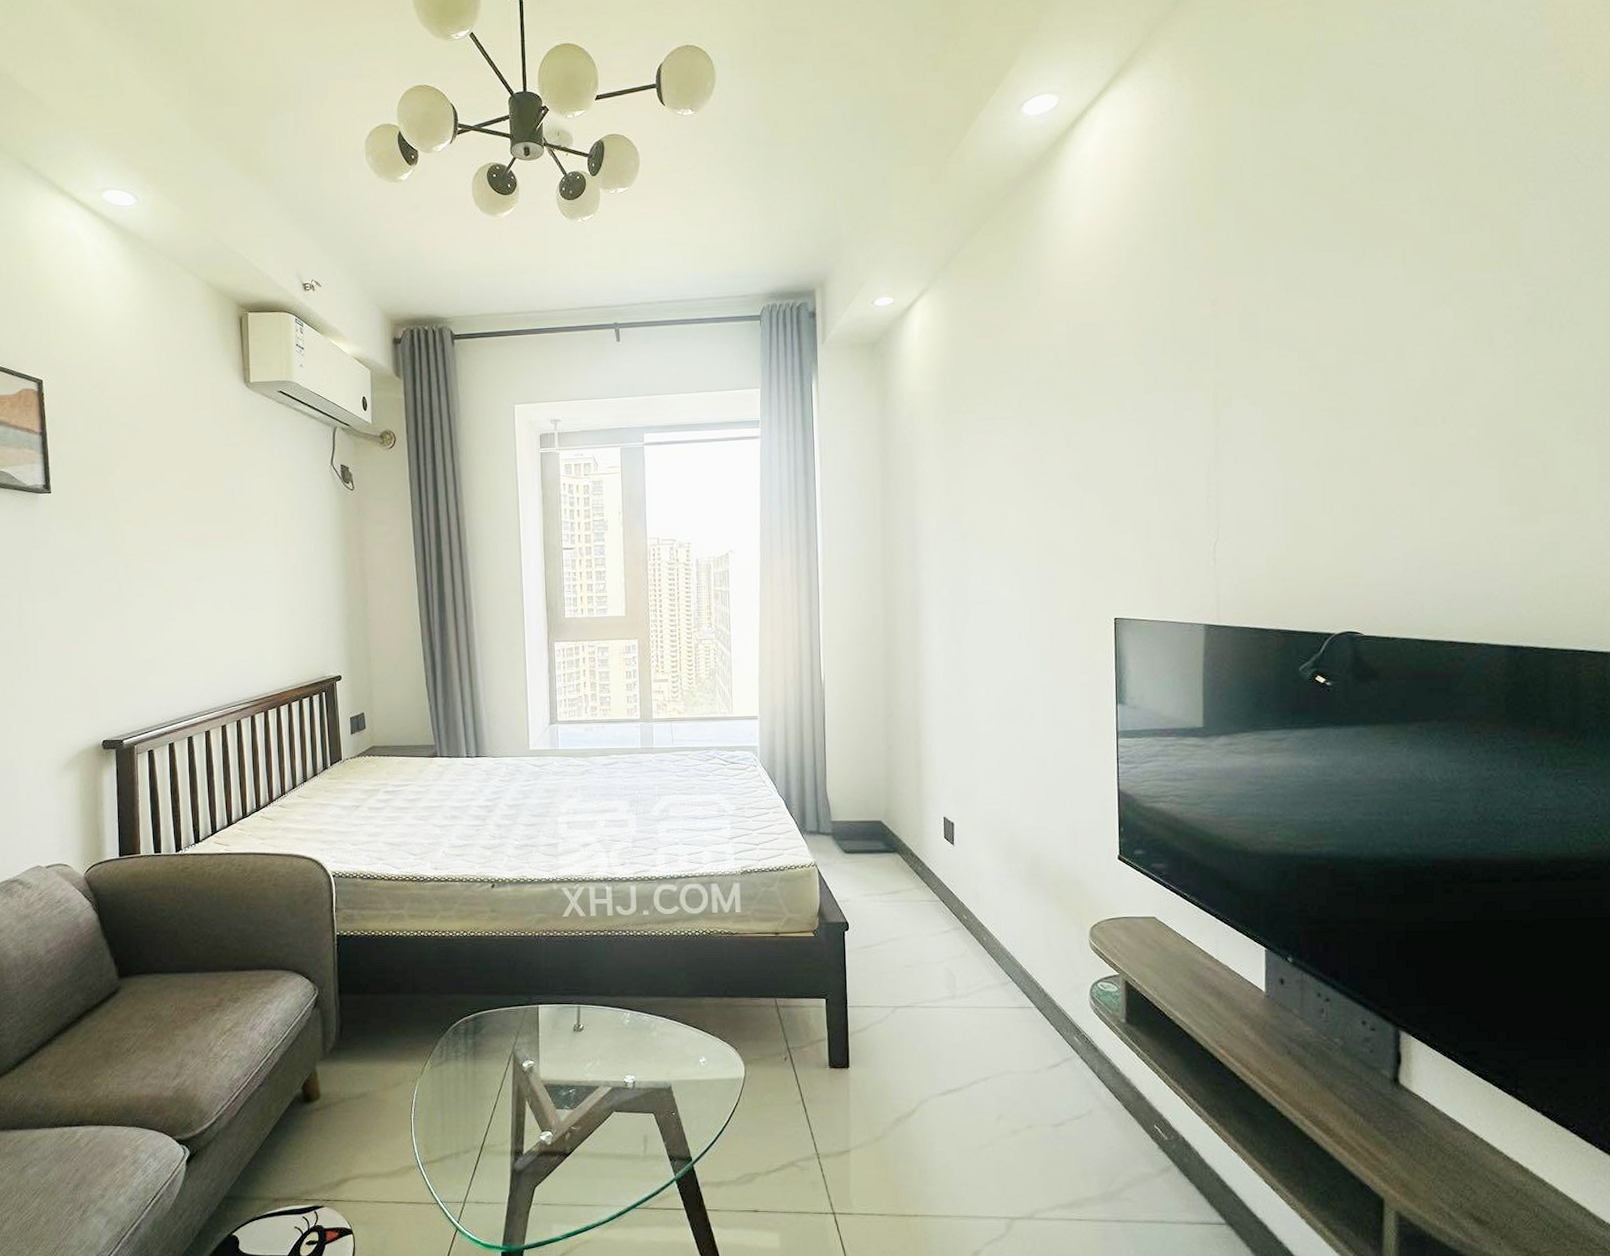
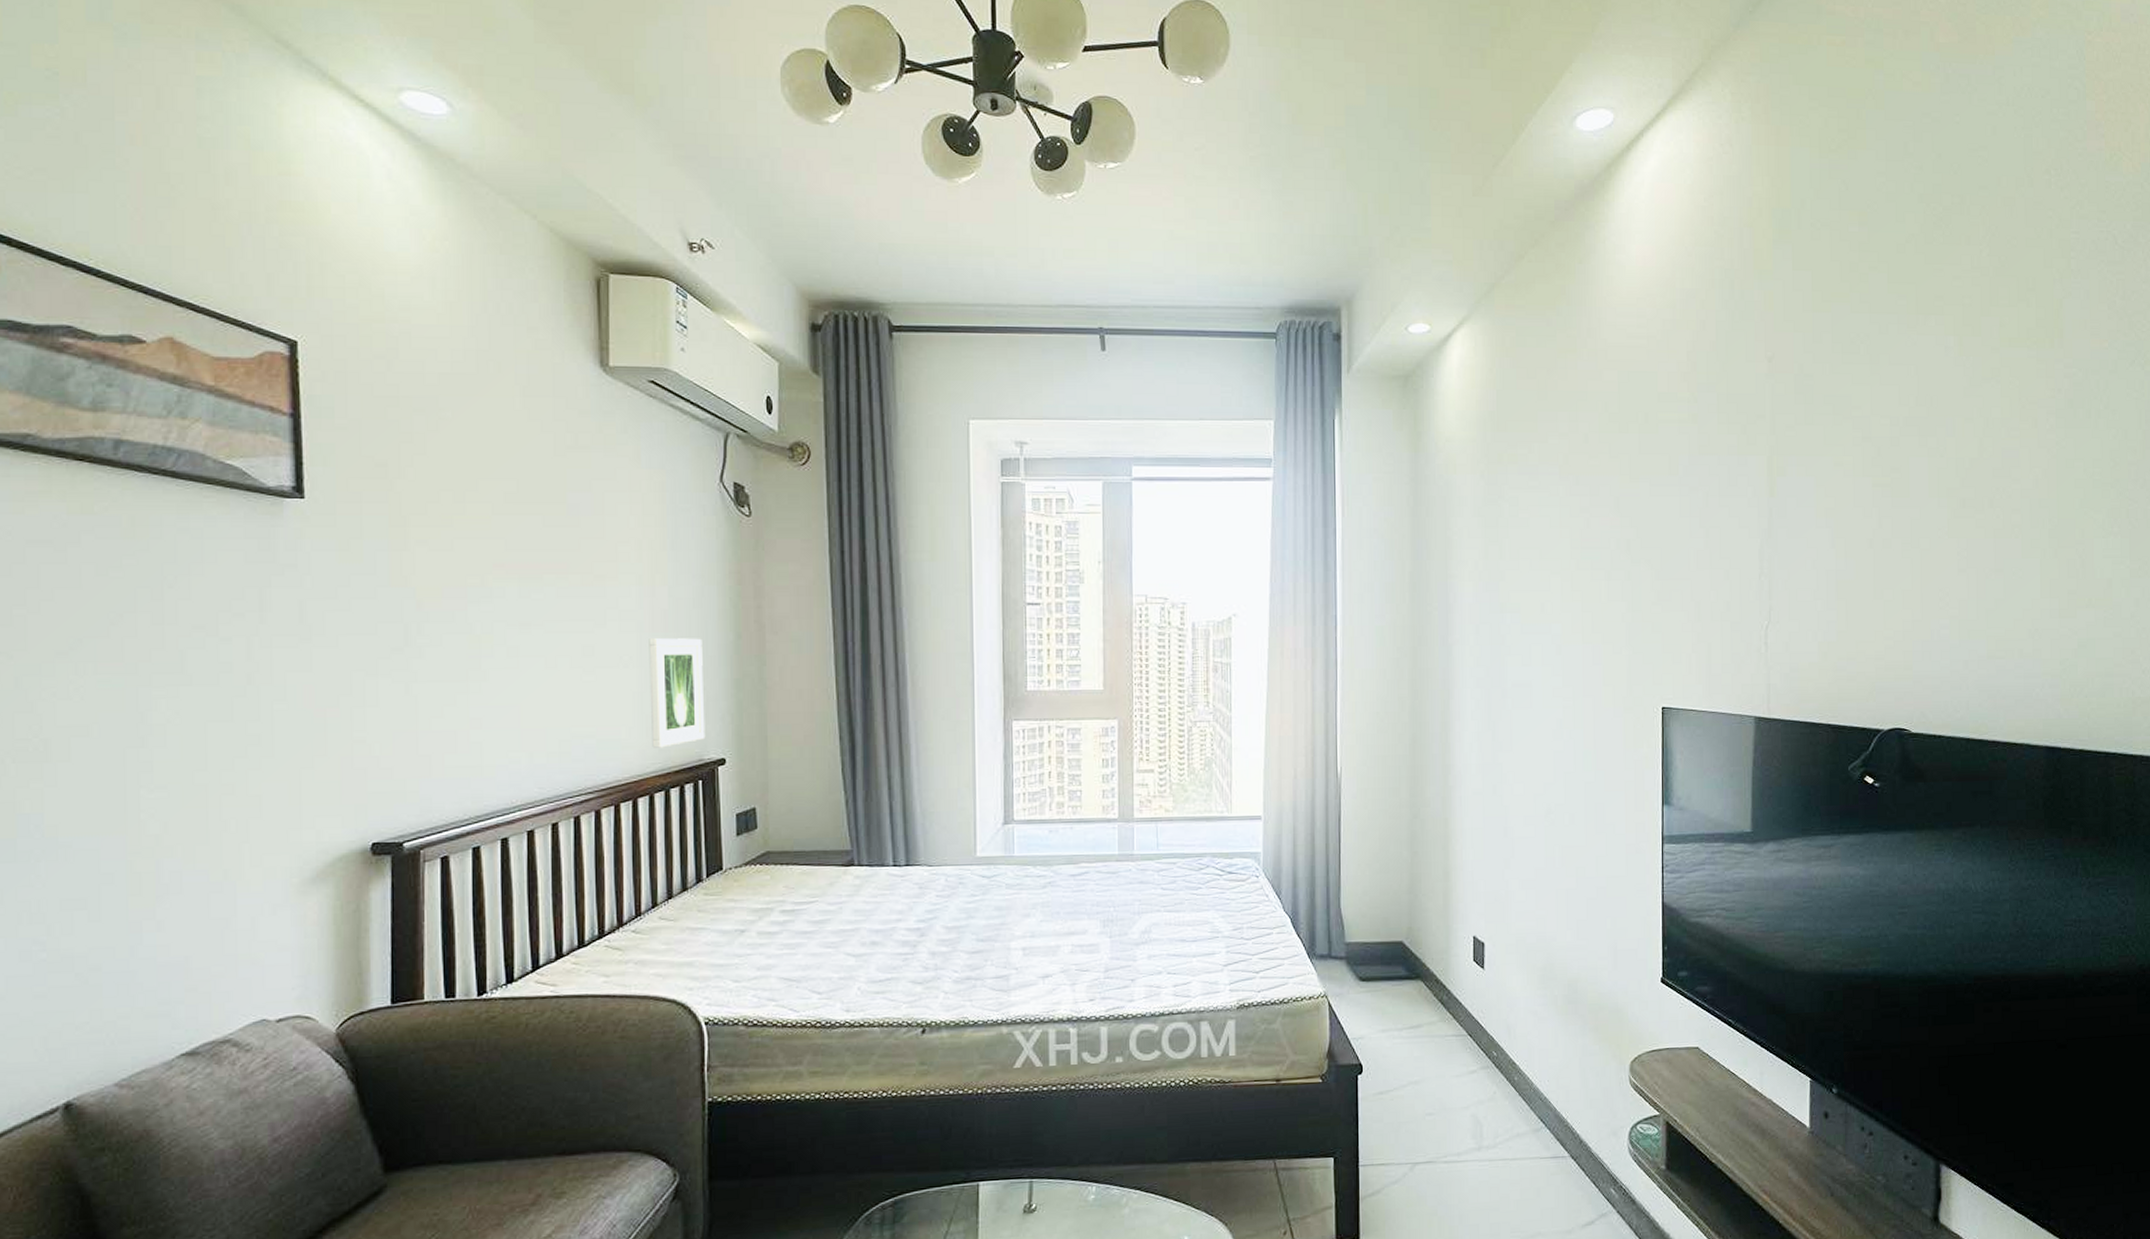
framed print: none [284,584,327,668] -> present [649,638,706,748]

